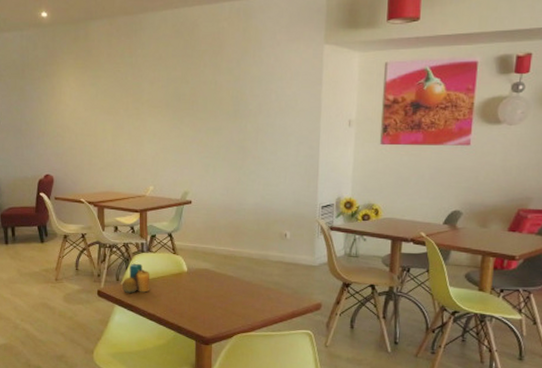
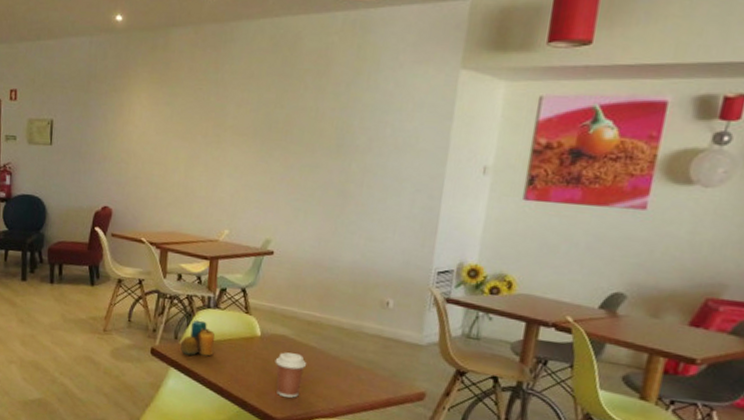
coffee cup: none [201,282,227,319] -> present [274,352,307,398]

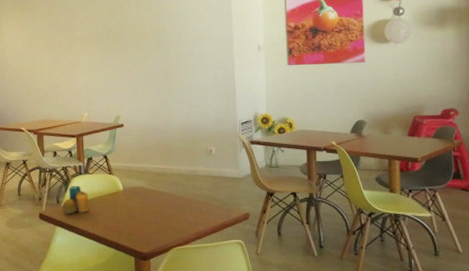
coffee cup: present [274,352,307,398] -> none [136,199,161,235]

